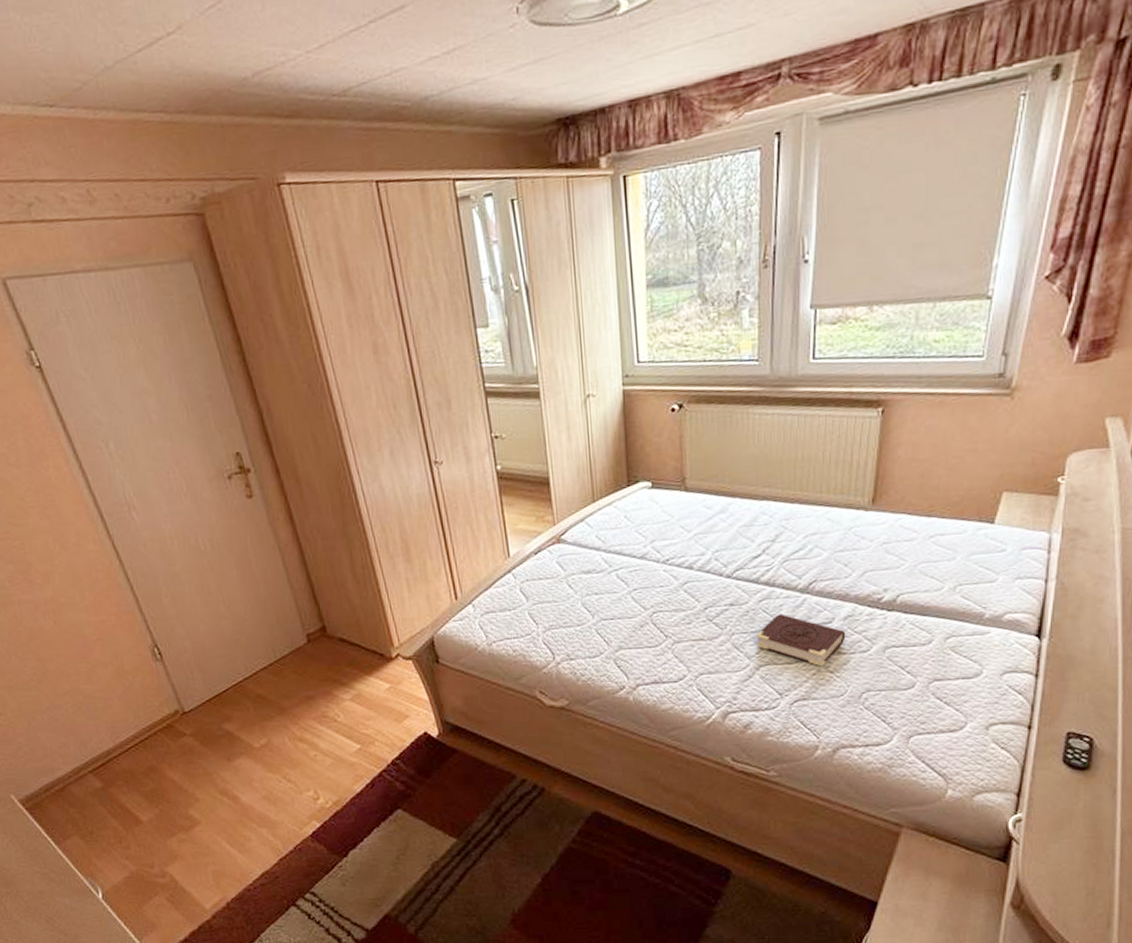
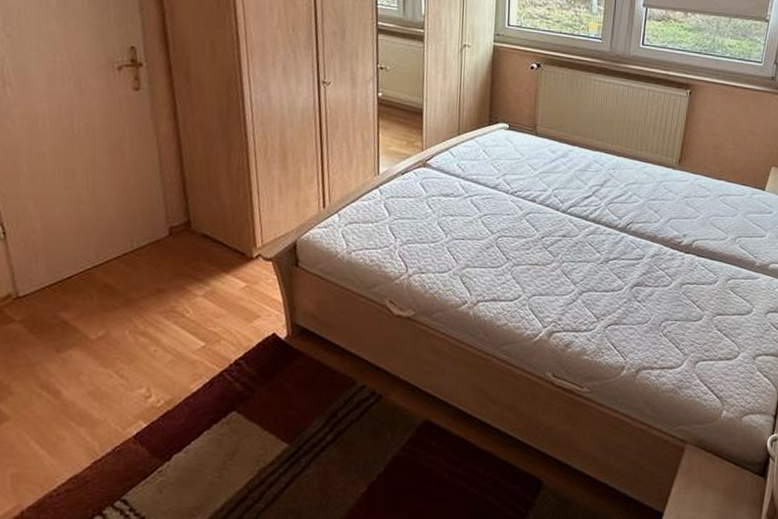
book: present [756,613,846,667] -> none [581,247,653,297]

